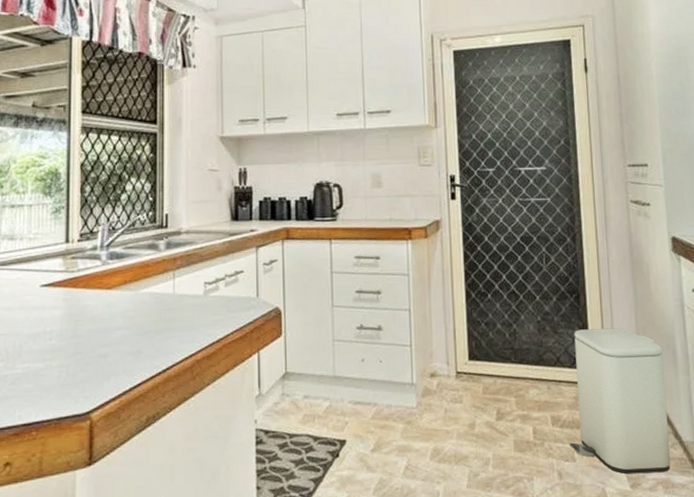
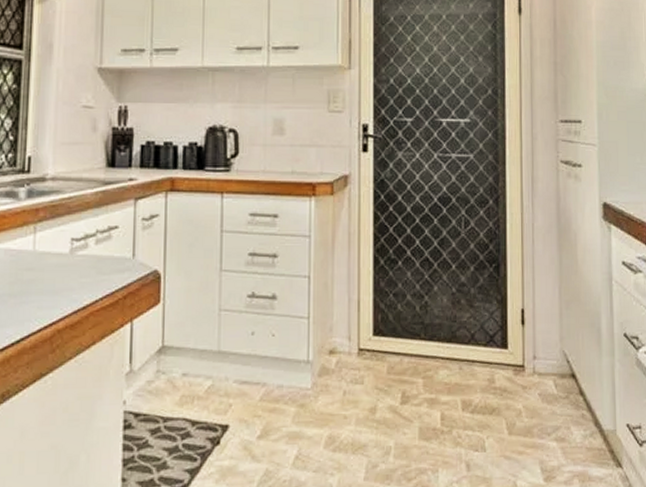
pedal bin: present [570,328,671,474] -> none [480,303,589,466]

